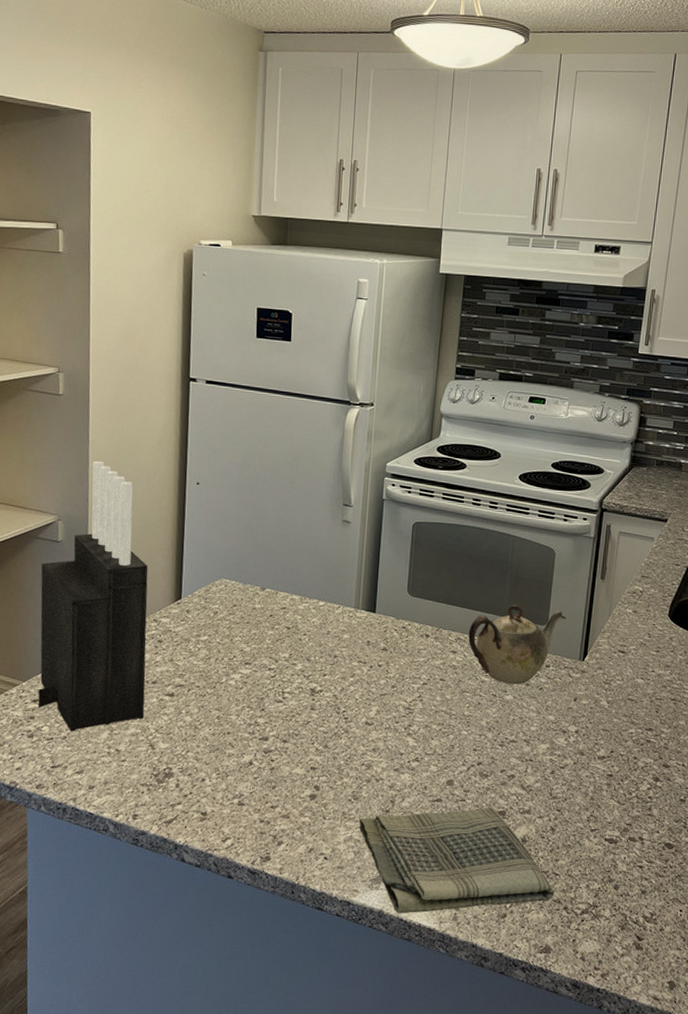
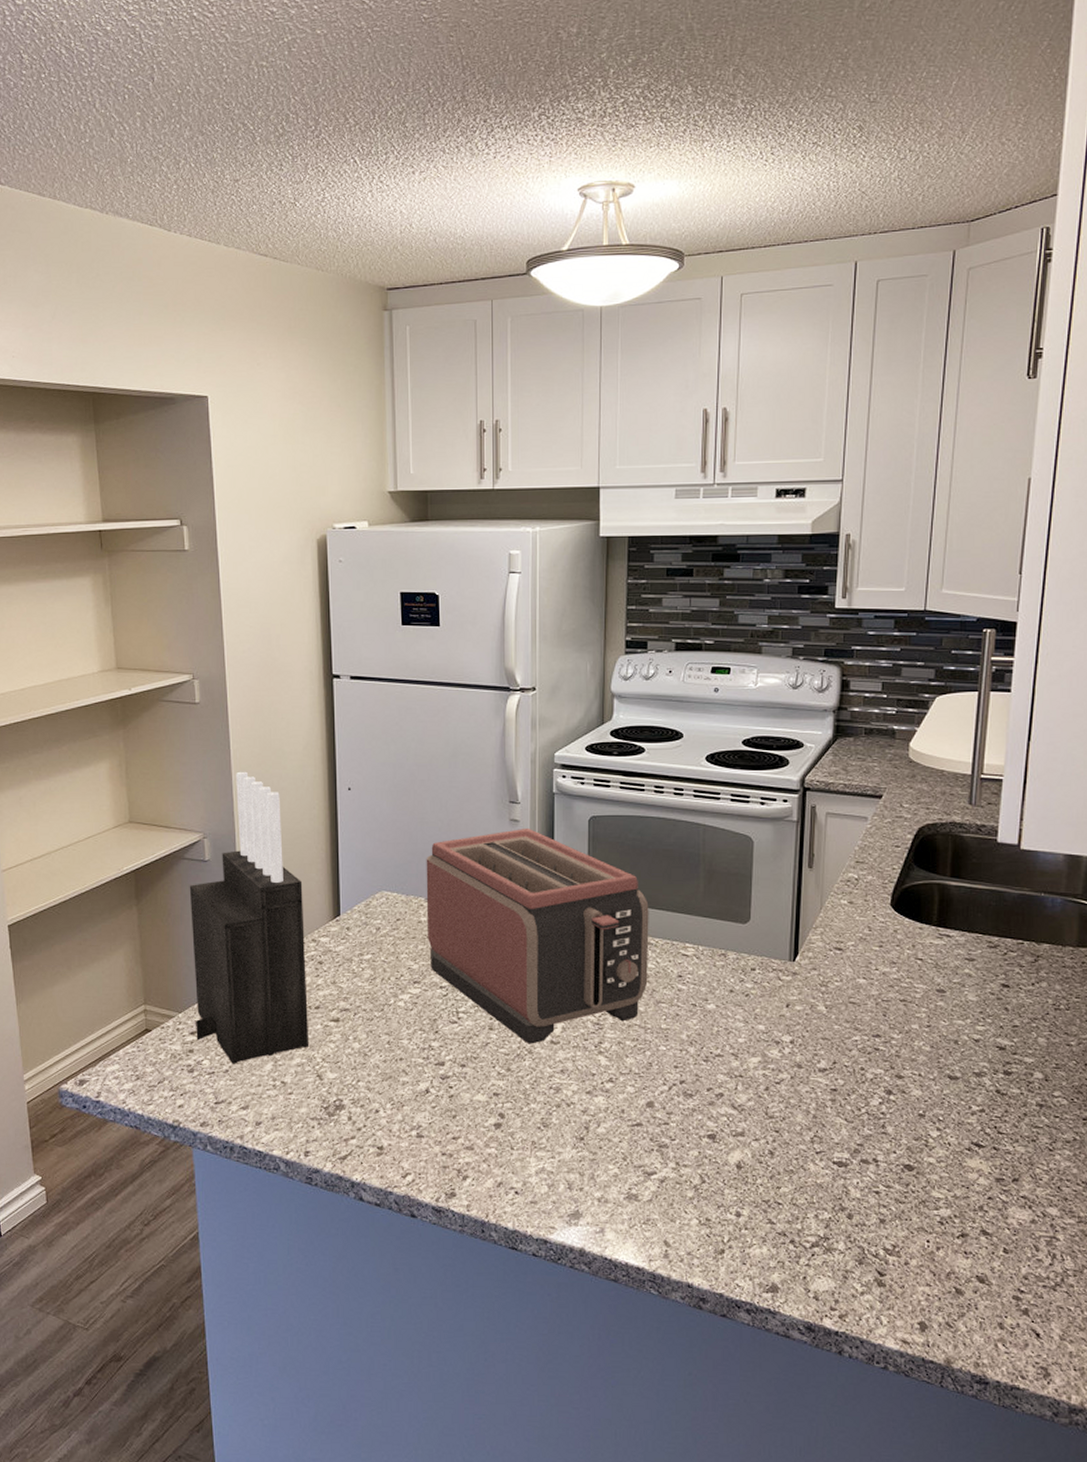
toaster: none [261,529,461,724] -> present [426,827,649,1044]
dish towel: present [359,806,555,914] -> none [550,1129,779,1252]
teapot: present [468,604,566,685] -> none [660,902,771,992]

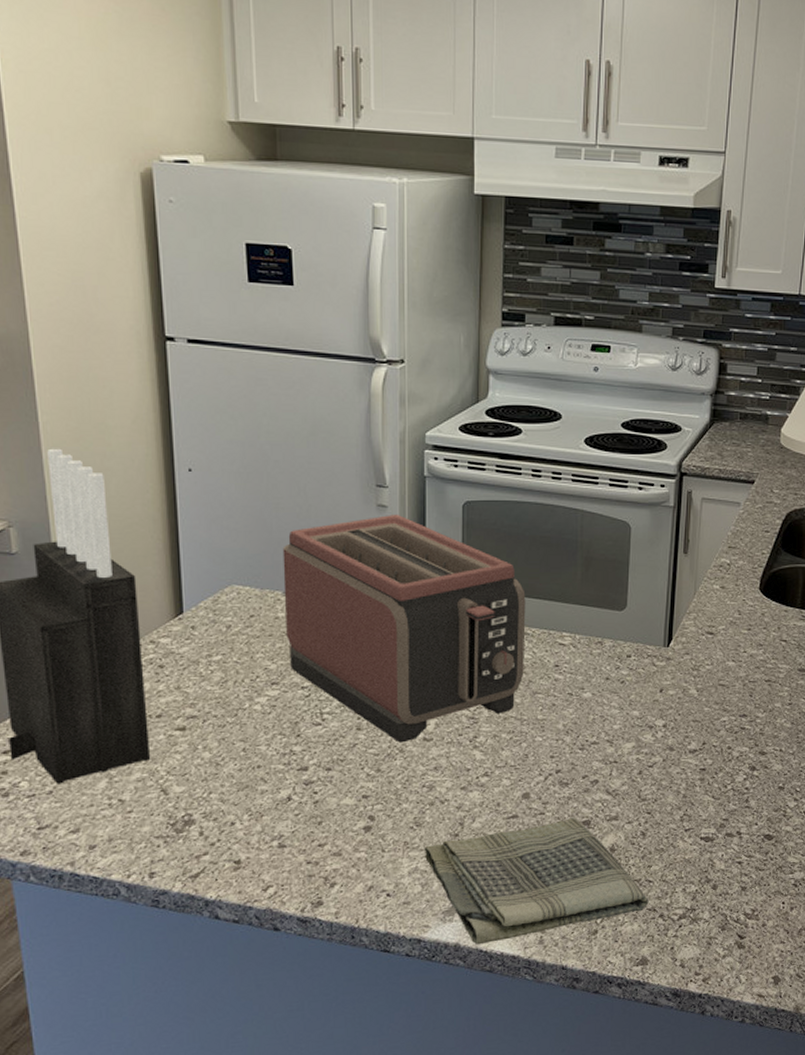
dish towel: none [550,1129,779,1252] -> present [424,817,649,945]

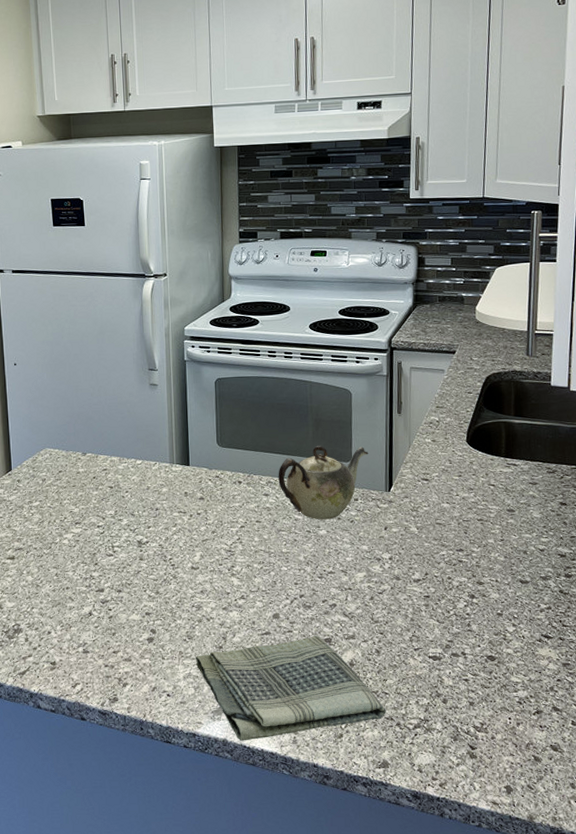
toaster: present [282,514,526,743] -> none [81,390,270,571]
teapot: none [537,589,647,681] -> present [278,445,369,520]

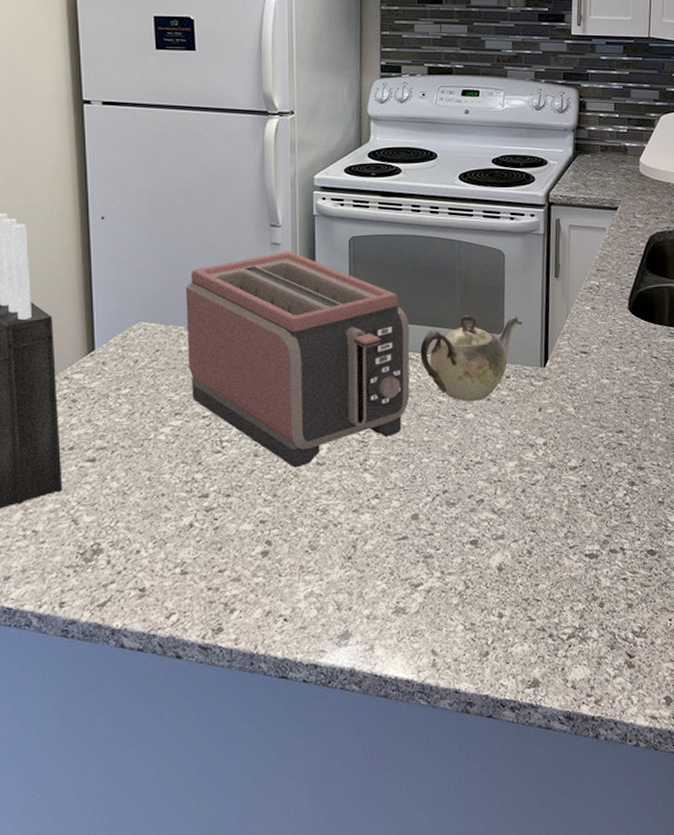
toaster: none [81,390,270,571] -> present [185,250,410,468]
dish towel: present [195,635,386,741] -> none [318,537,538,670]

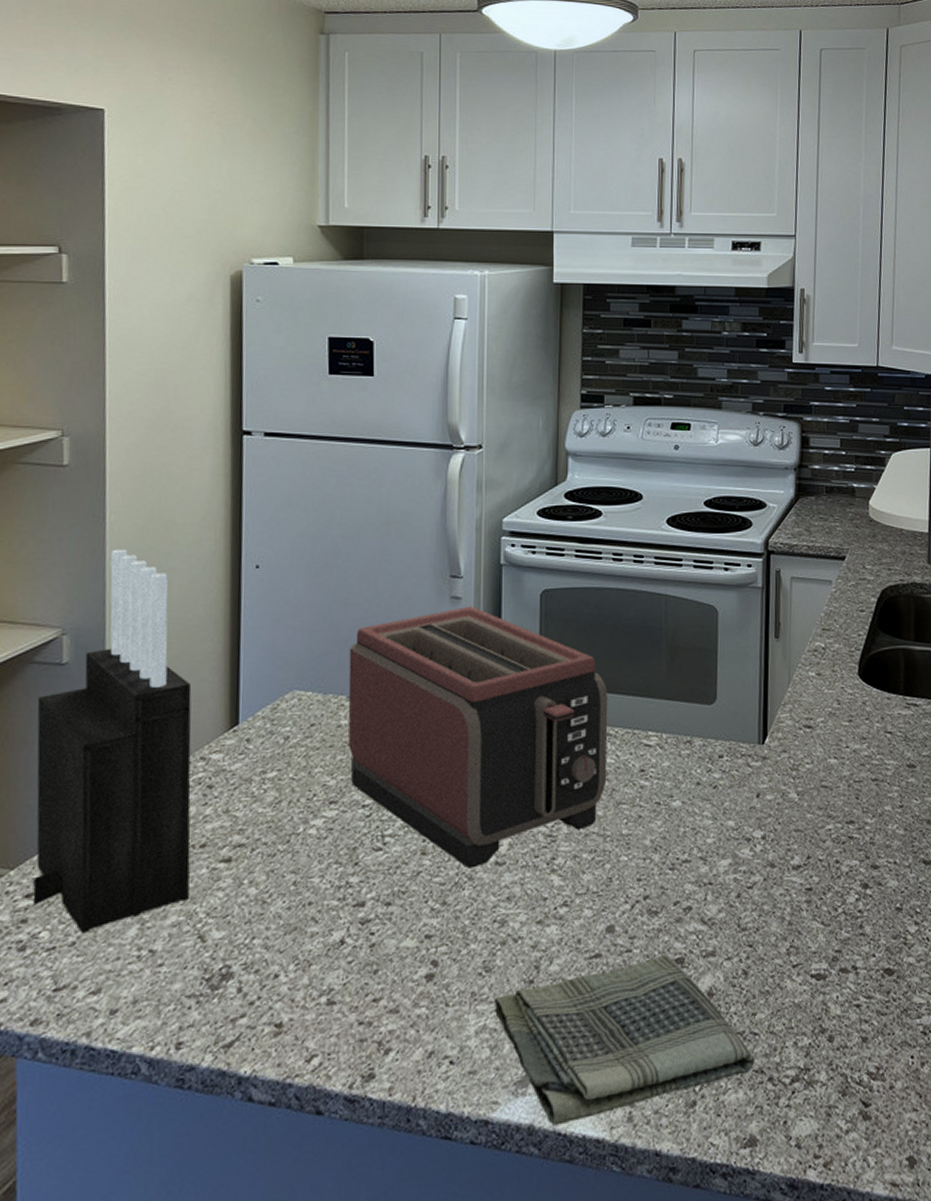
dish towel: none [318,537,538,670] -> present [493,954,755,1126]
teapot: present [420,314,523,402] -> none [620,681,738,787]

